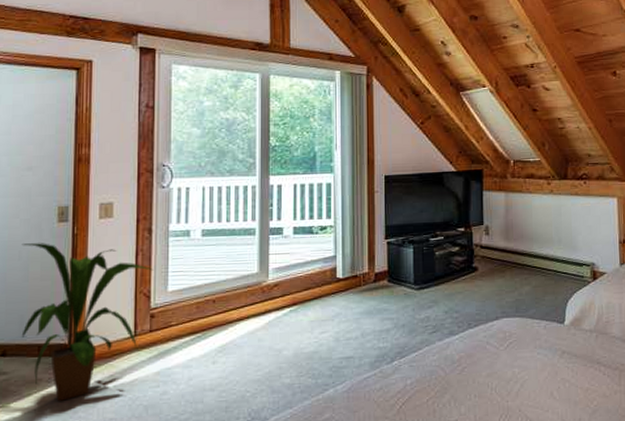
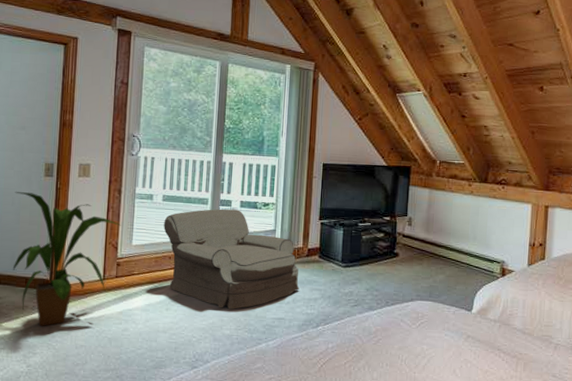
armchair: none [205,237,368,354] -> present [164,209,300,309]

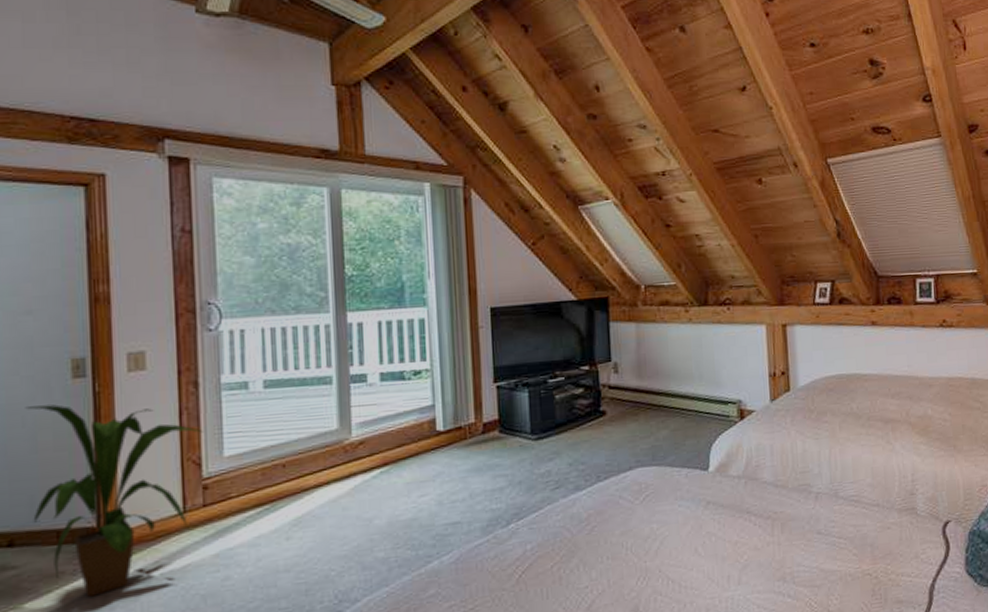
armchair: present [164,209,300,309] -> none [269,385,477,524]

